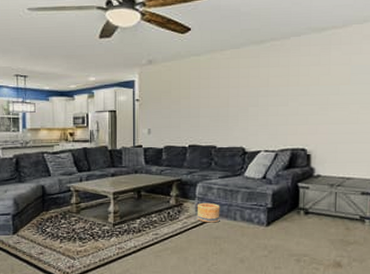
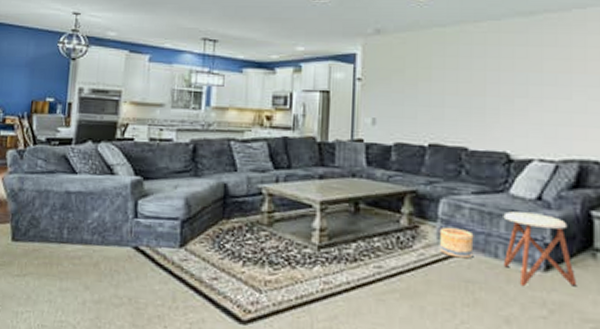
stool: none [239,188,286,238] -> present [503,211,576,287]

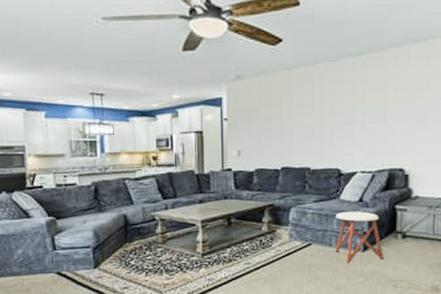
basket: present [439,226,474,259] -> none [290,228,315,250]

